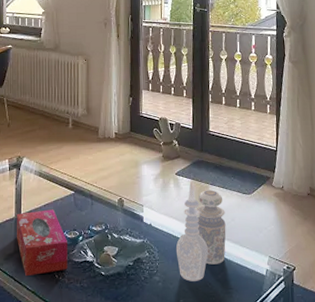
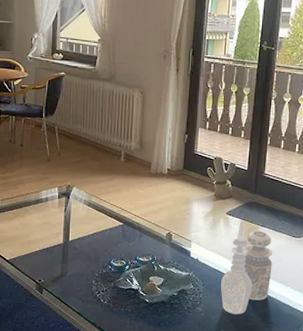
tissue box: present [17,209,68,276] -> none [64,238,114,298]

